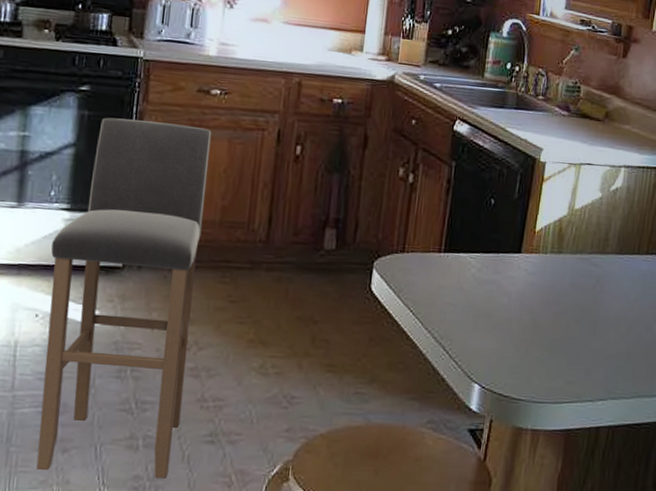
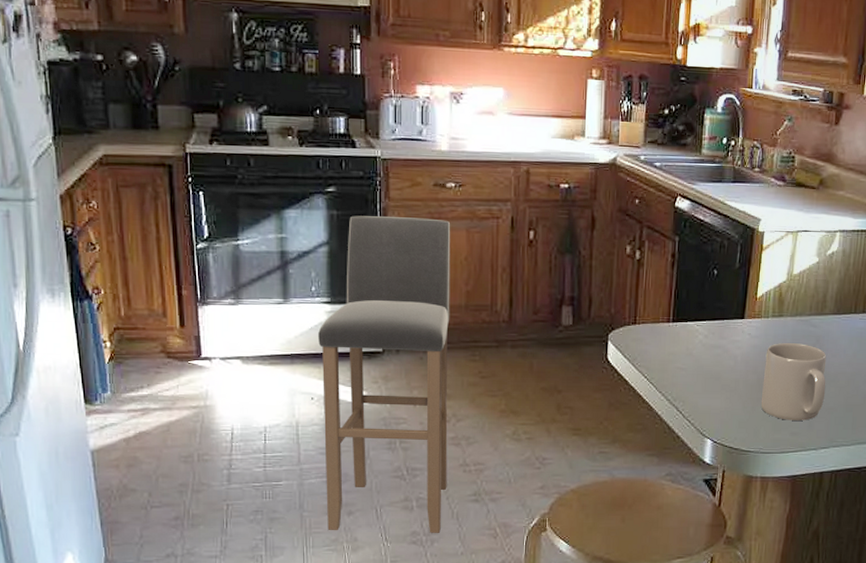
mug: none [534,281,607,368] -> present [761,343,827,421]

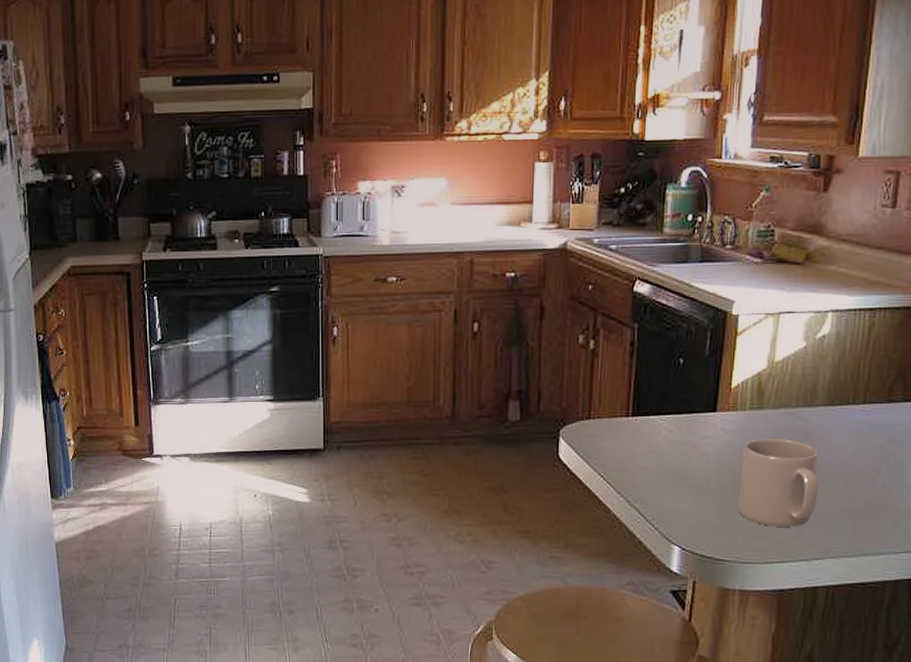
bar stool: present [318,216,451,533] -> none [261,314,392,637]

